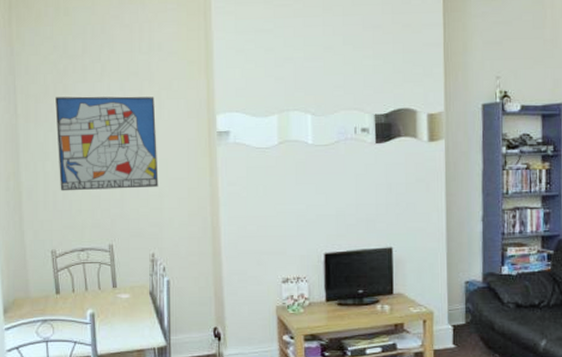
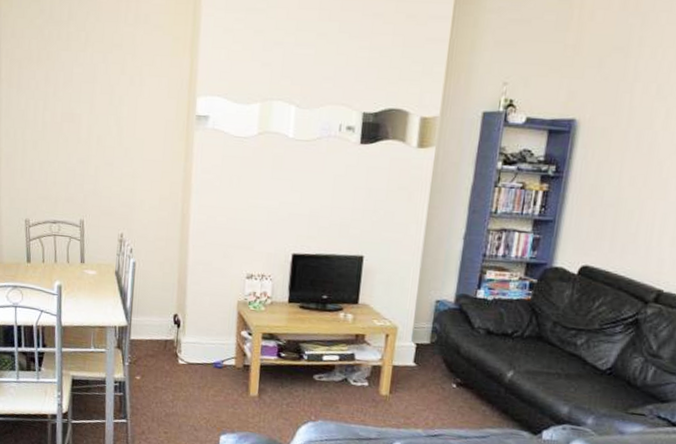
wall art: present [55,96,159,191] -> none [37,64,136,167]

